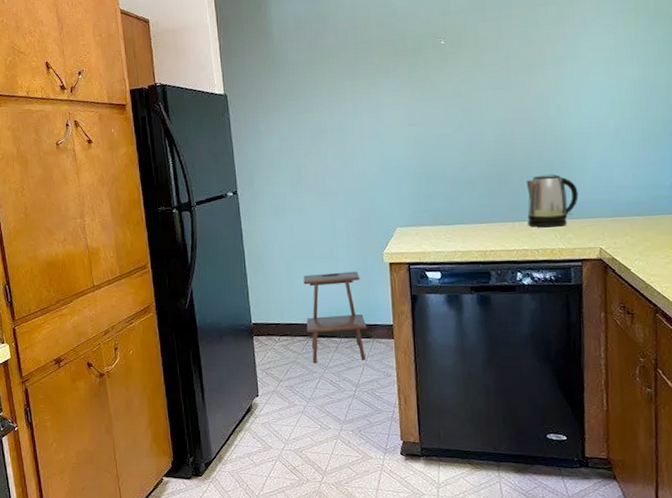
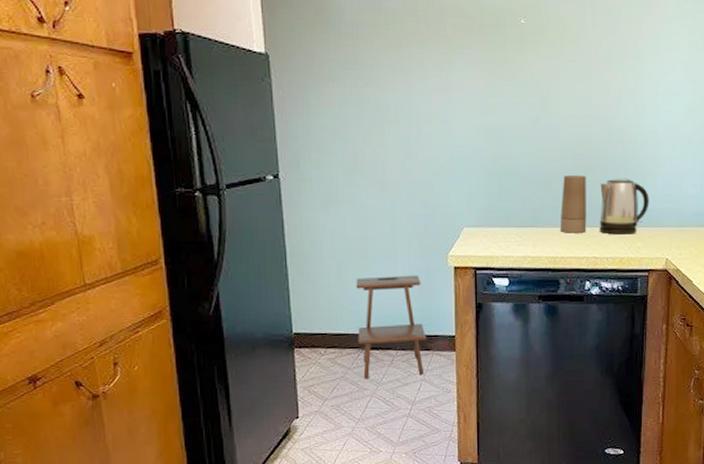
canister: none [488,174,515,228] -> present [560,175,587,233]

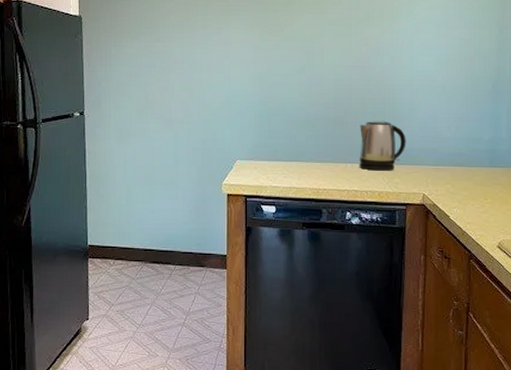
step stool: present [356,275,427,379] -> none [142,200,201,289]
canister: present [560,175,587,233] -> none [322,117,347,168]

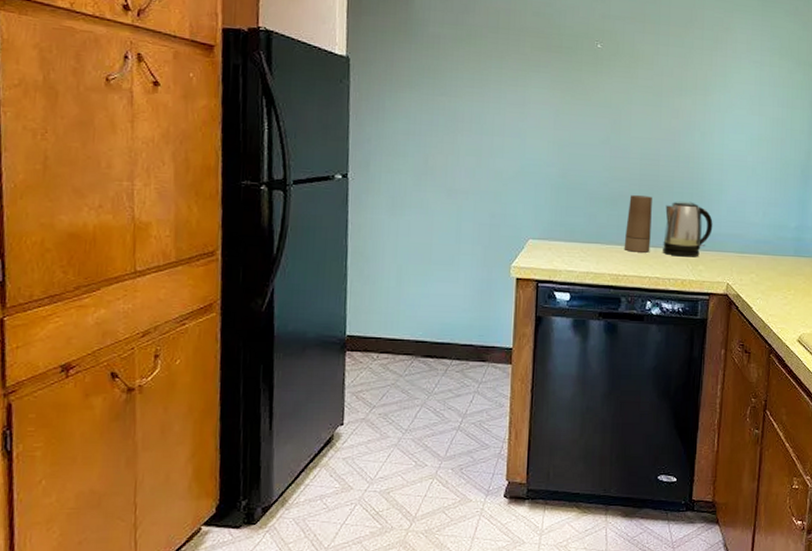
canister: none [322,117,347,168] -> present [624,195,652,253]

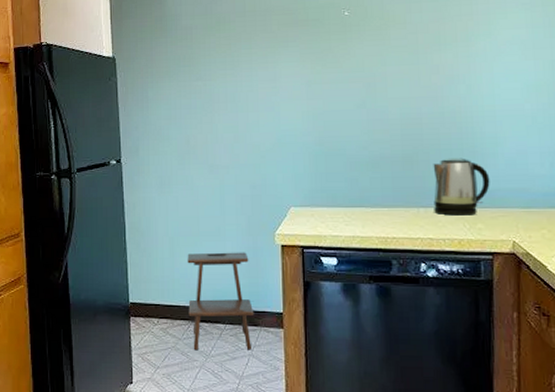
step stool: none [412,283,483,388] -> present [187,252,254,351]
canister: present [624,195,652,253] -> none [390,156,420,214]

